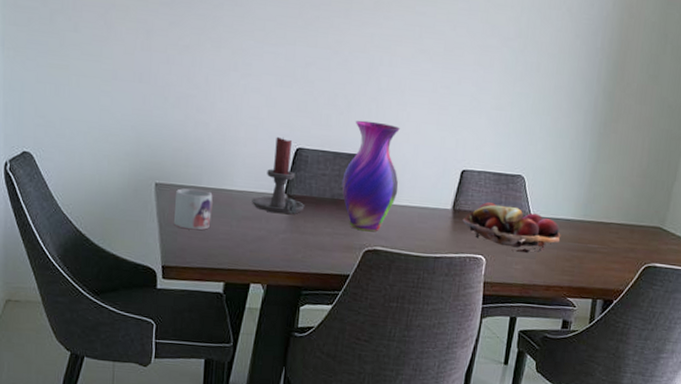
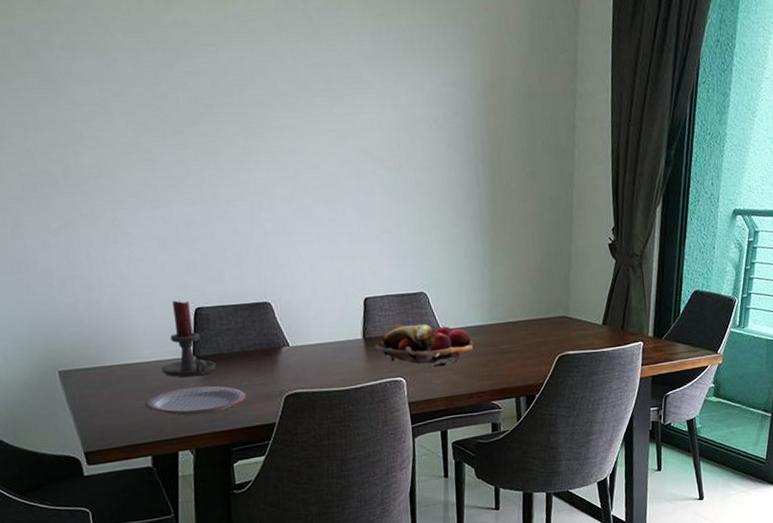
mug: present [174,188,214,231] -> none [82,368,124,411]
plate: none [229,222,327,253] -> present [145,386,246,416]
vase: present [341,120,400,232] -> none [248,267,306,378]

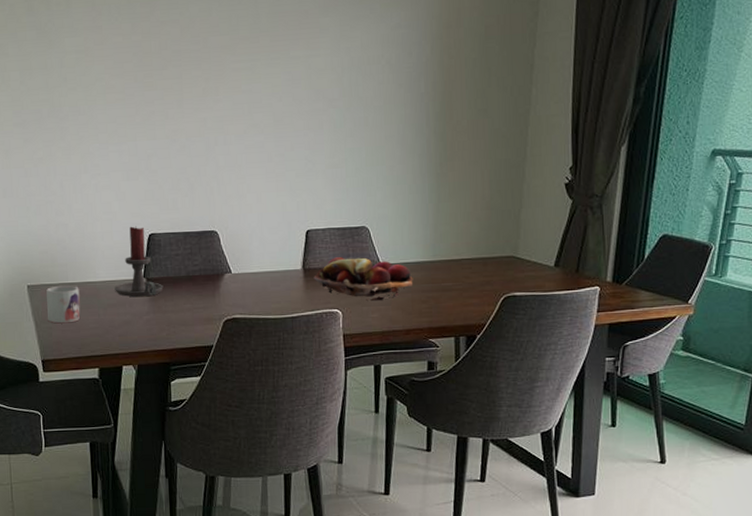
mug: none [82,368,124,411] -> present [46,285,81,324]
plate: present [145,386,246,416] -> none [97,306,188,334]

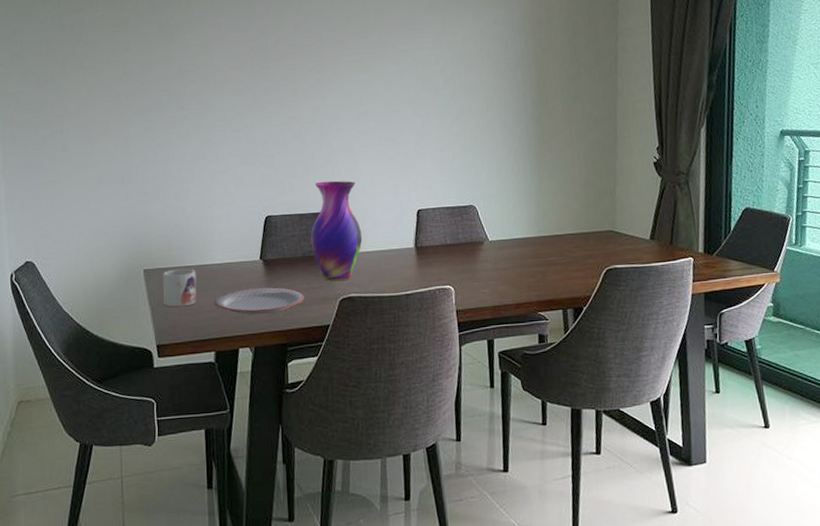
plate: none [97,306,188,334] -> present [214,287,304,315]
candle holder: present [114,226,163,297] -> none [231,209,280,279]
vase: none [194,198,248,302] -> present [310,180,363,282]
fruit basket: present [313,257,413,301] -> none [426,235,521,276]

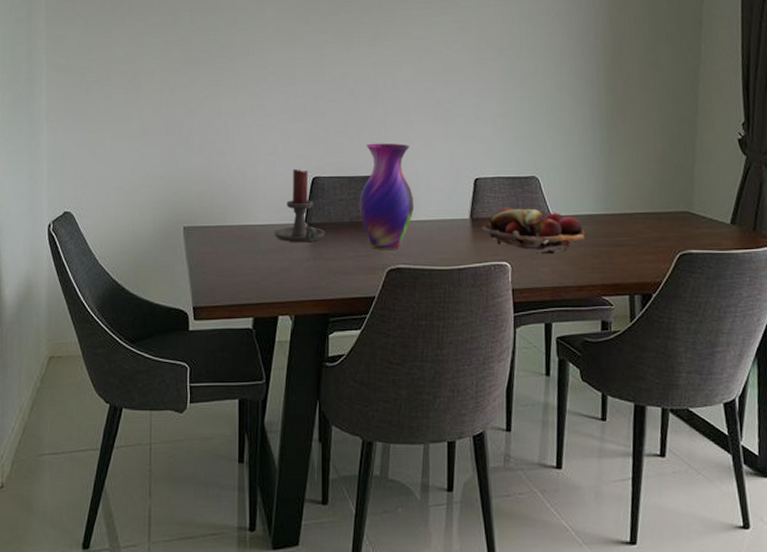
mug: present [163,268,198,308] -> none [203,228,239,268]
plate: present [214,287,304,315] -> none [254,253,350,281]
candle holder: none [231,209,280,279] -> present [274,168,325,243]
fruit basket: none [426,235,521,276] -> present [482,207,585,254]

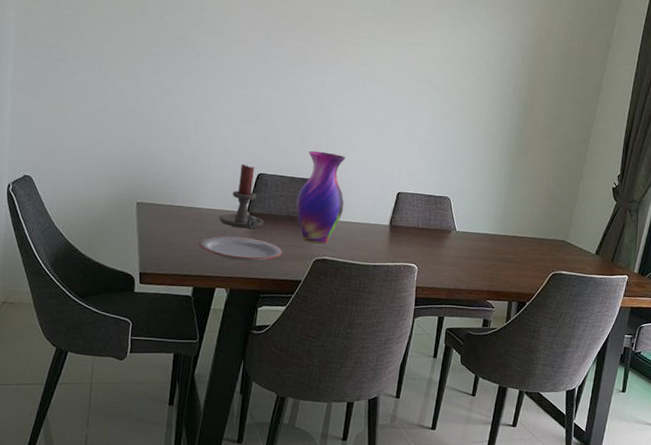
plate: none [254,253,350,281] -> present [198,235,282,262]
fruit basket: present [482,207,585,254] -> none [398,219,481,262]

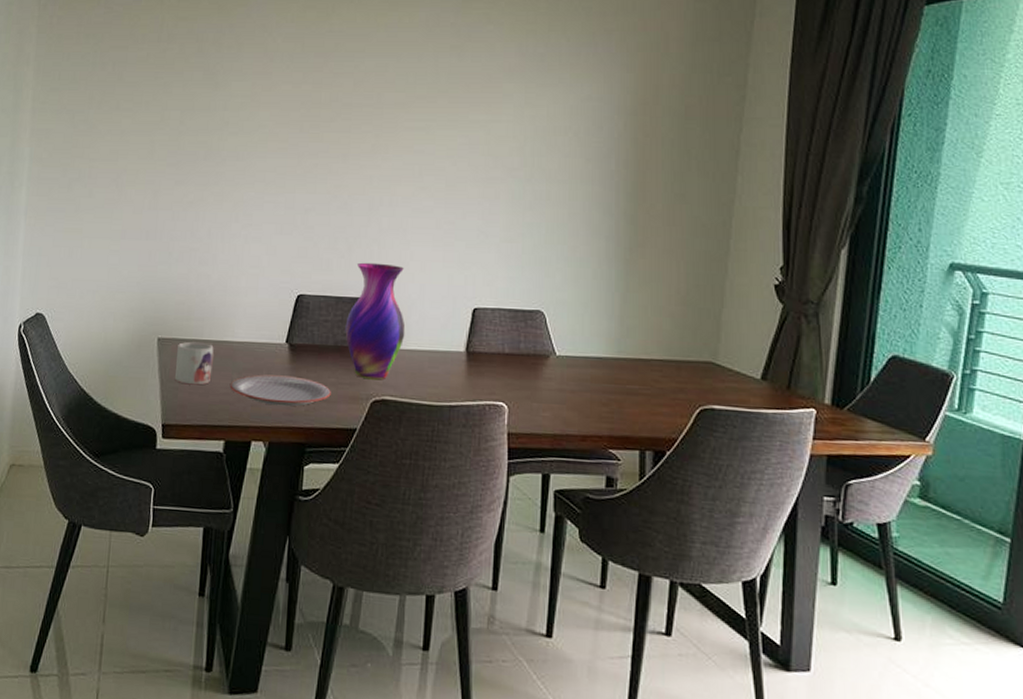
mug: none [152,206,186,243] -> present [175,341,215,385]
candle holder: present [219,164,264,229] -> none [253,284,307,365]

